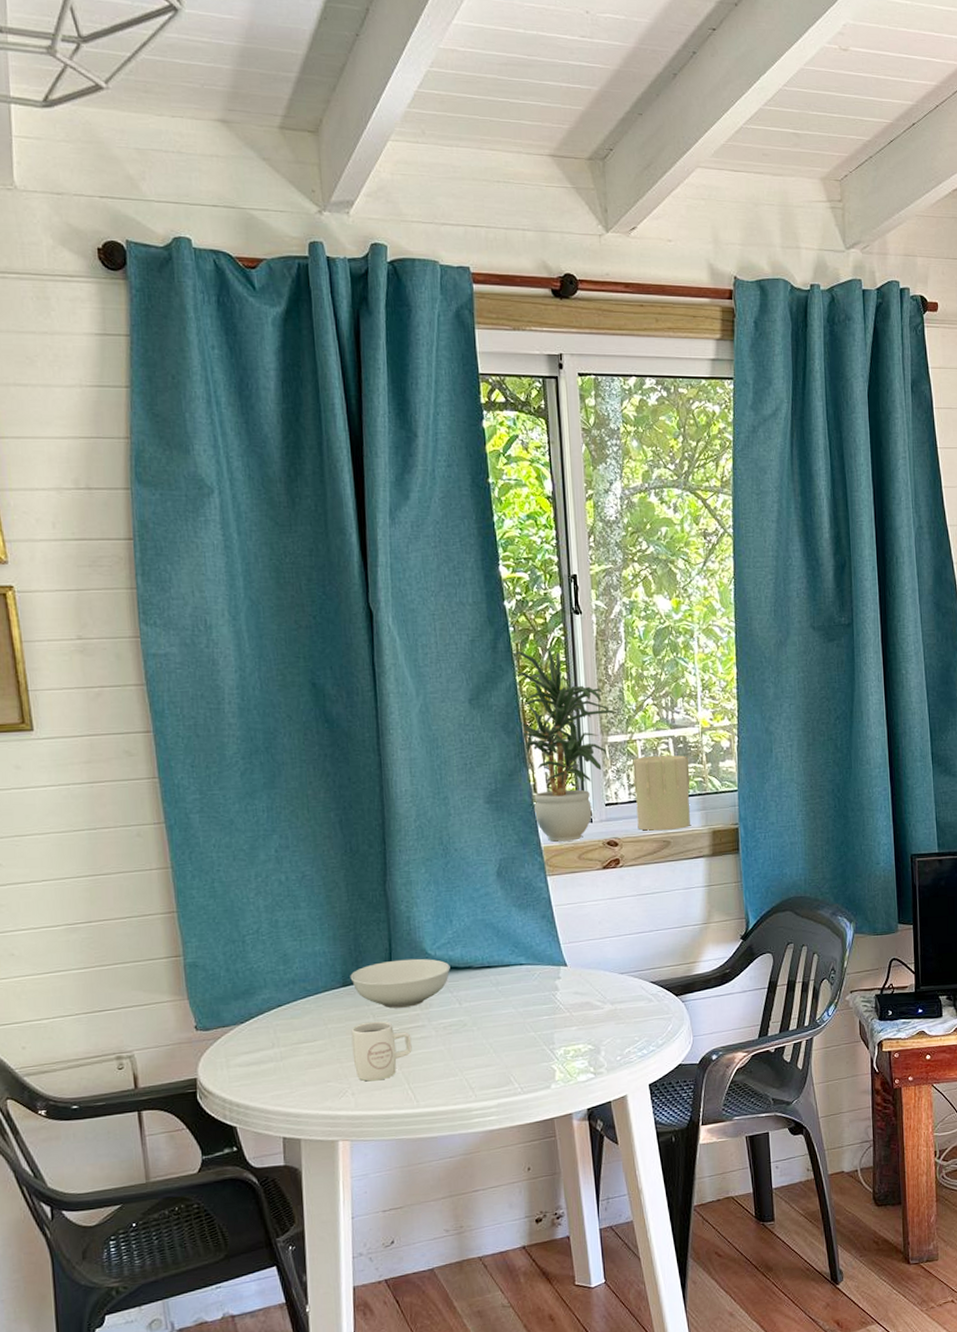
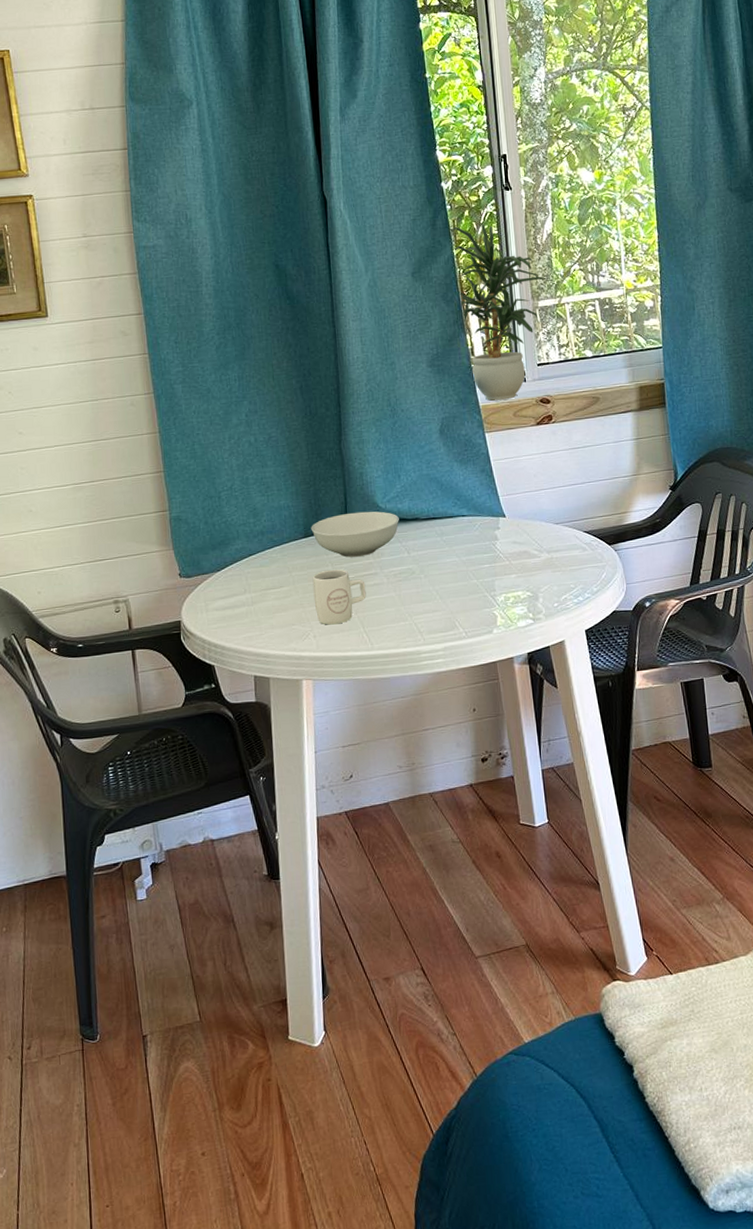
candle: present [633,754,690,831] -> none [562,315,618,388]

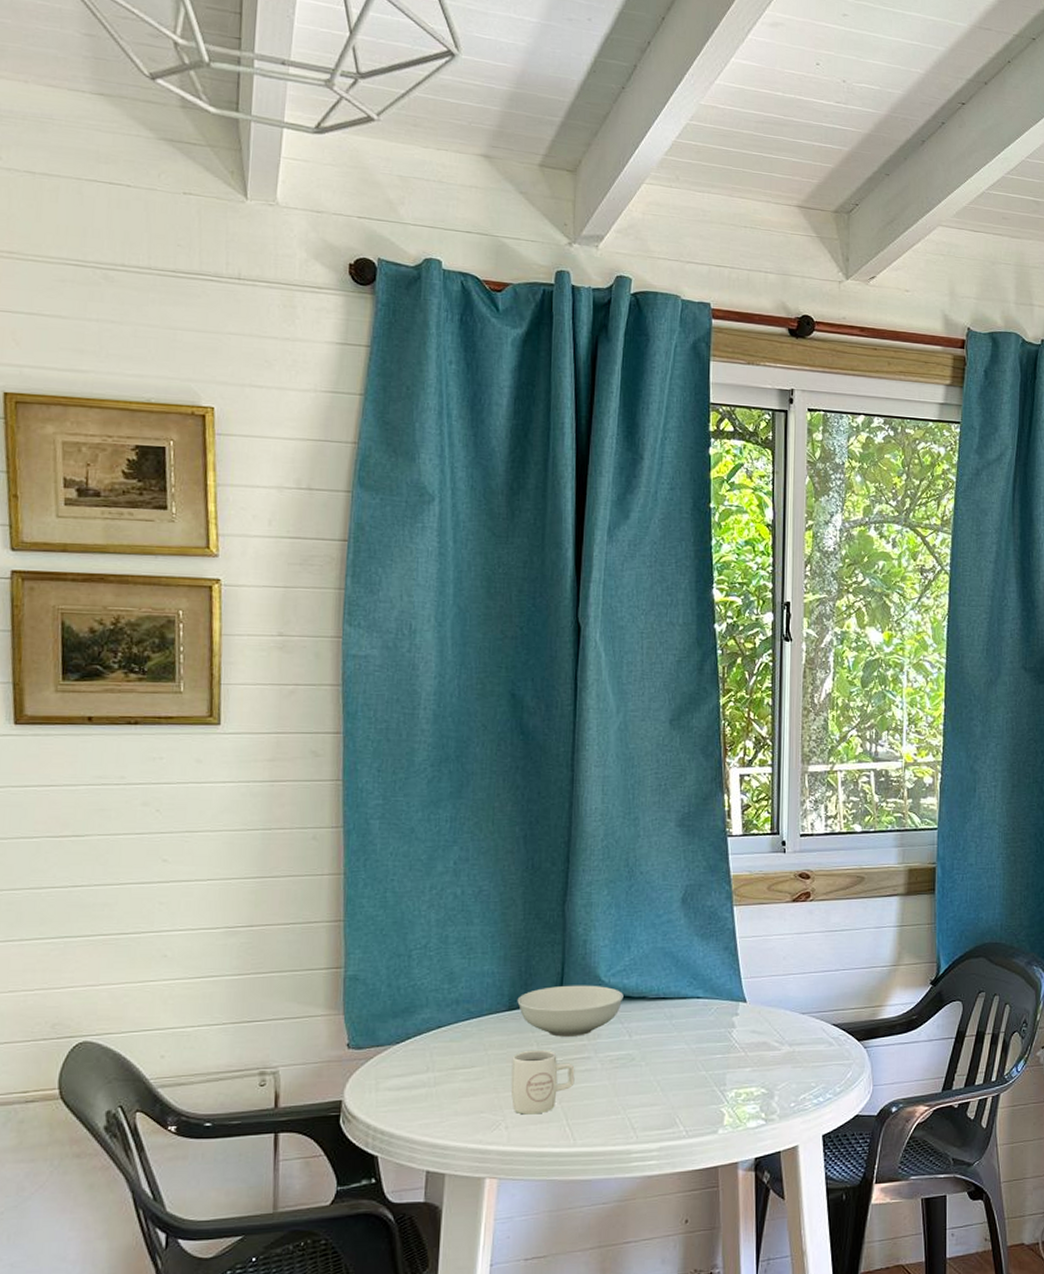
potted plant: present [451,224,547,401] -> none [719,673,820,872]

